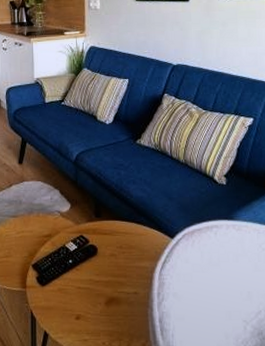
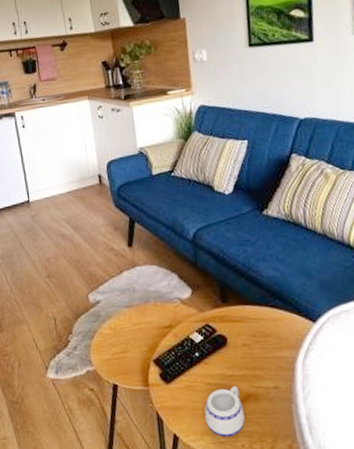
mug: none [73,291,107,335] -> present [204,386,245,437]

